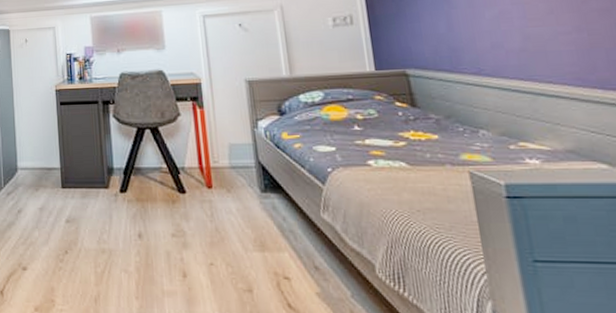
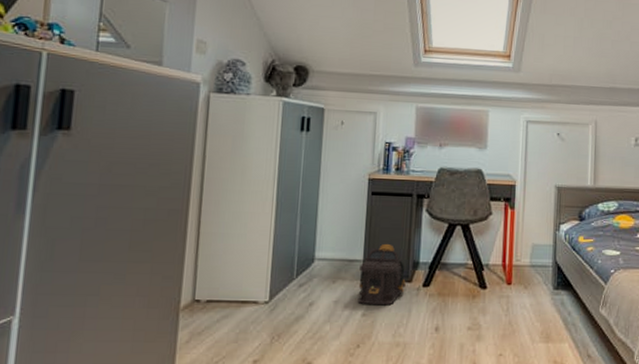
backpack: none [58,151,104,212] -> present [357,243,407,306]

